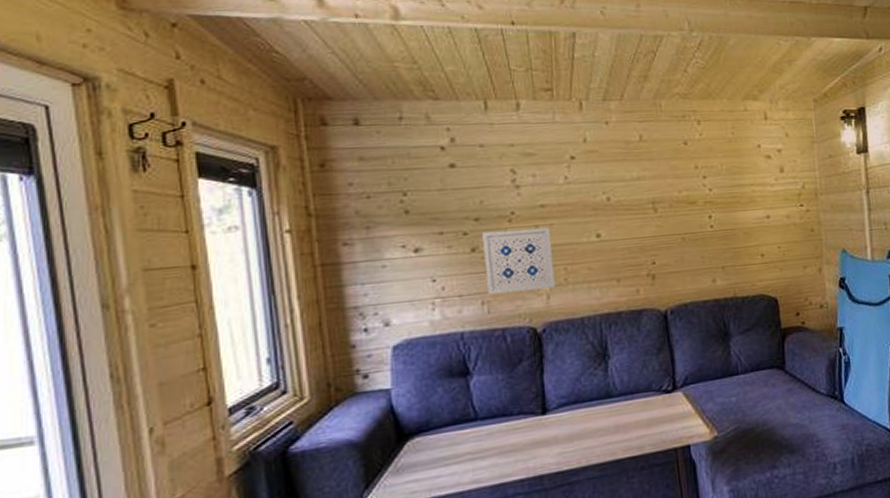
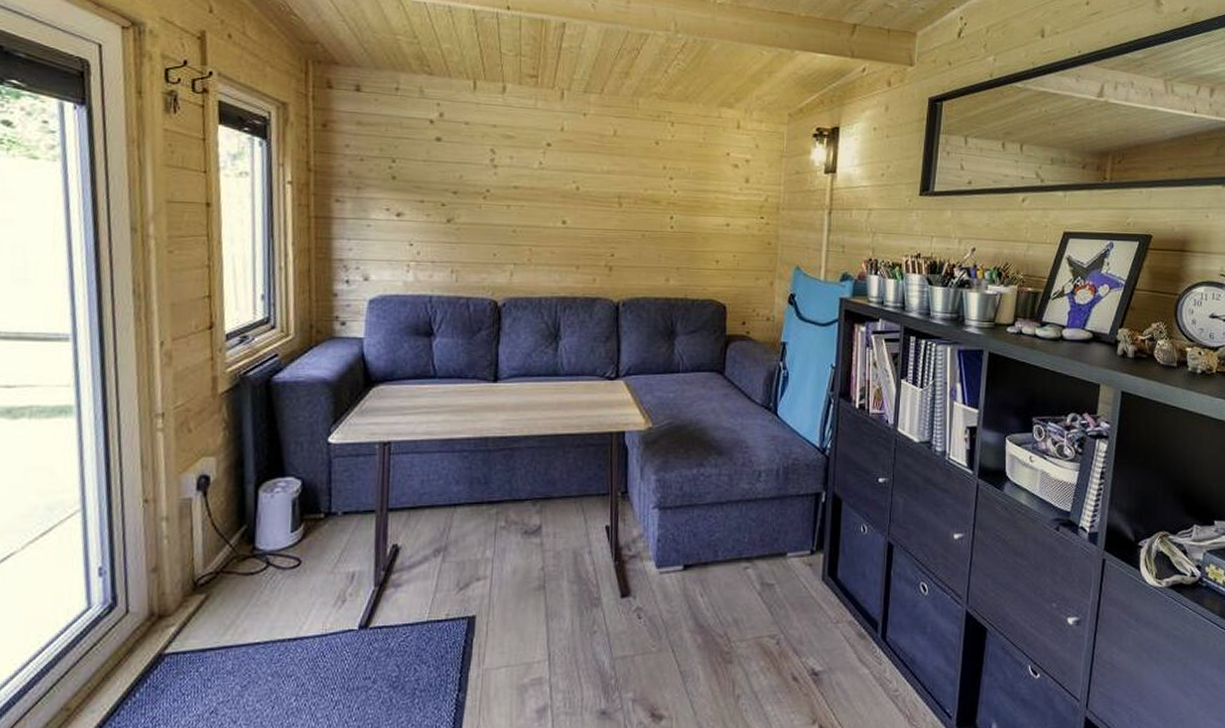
wall art: present [482,227,555,295] -> none [457,205,521,266]

